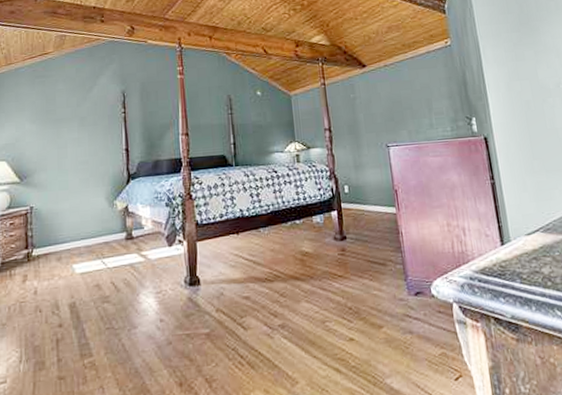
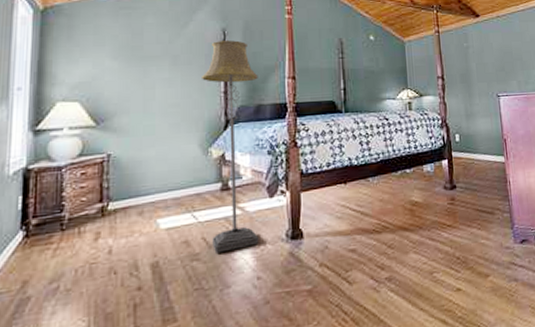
floor lamp: none [106,101,161,297] -> present [202,40,259,253]

